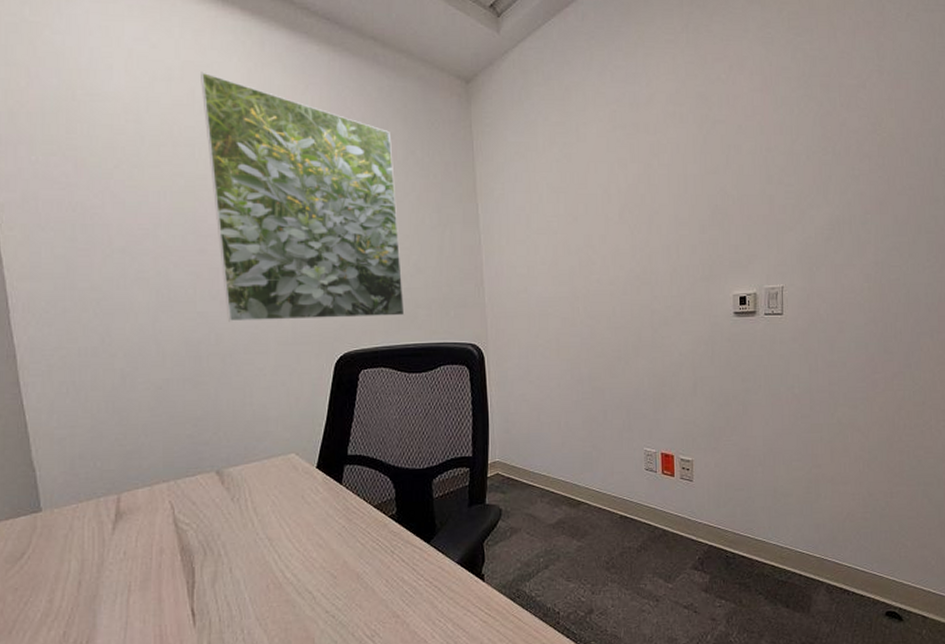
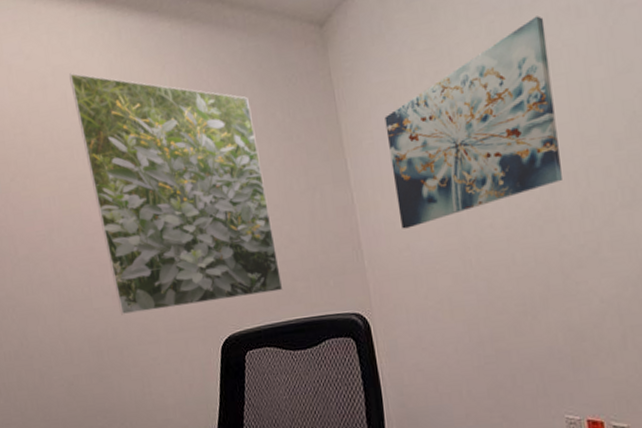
wall art: none [516,114,658,273] -> present [384,16,562,229]

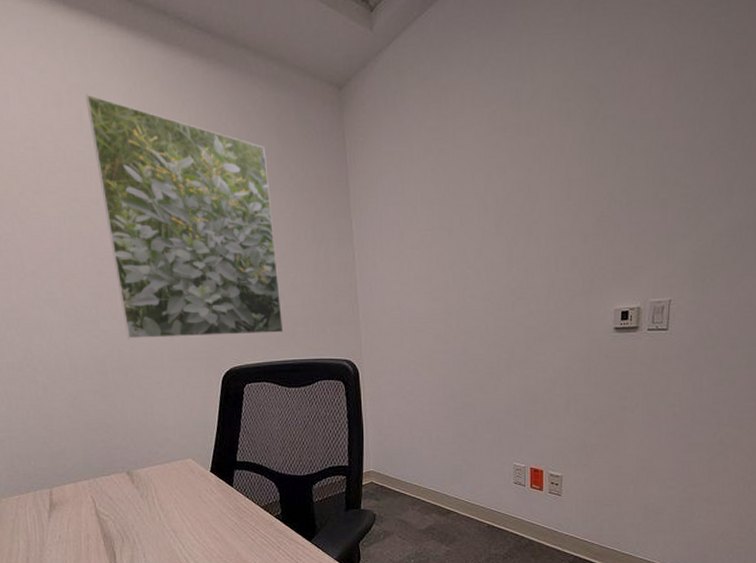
wall art: present [384,16,562,229] -> none [390,113,539,290]

